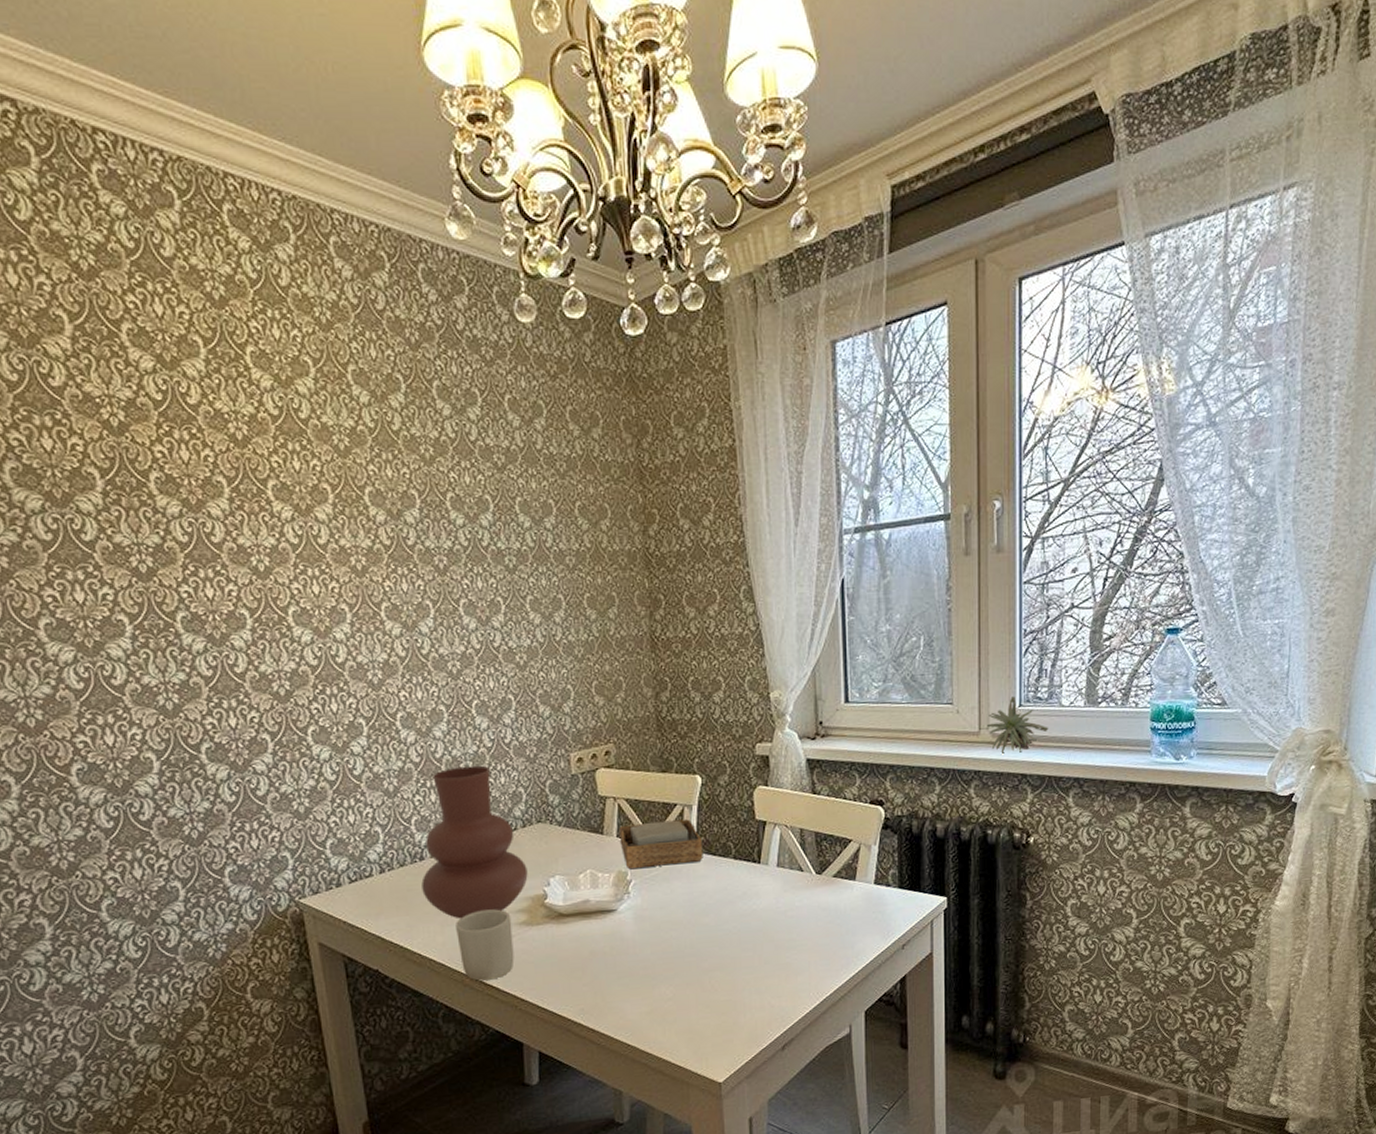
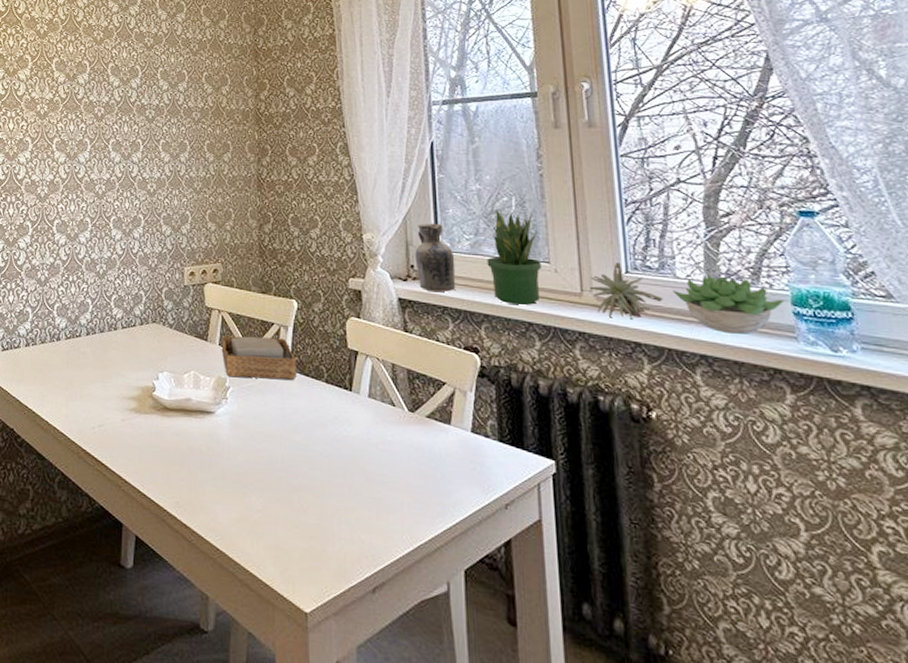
vase: present [421,765,528,919] -> none [55,267,141,397]
mug: present [456,909,515,981] -> none [78,391,124,457]
ceramic jug: none [824,672,864,748] -> present [415,223,456,293]
planter: none [894,651,945,752] -> present [487,210,542,306]
succulent plant: none [1057,700,1146,756] -> present [672,275,785,335]

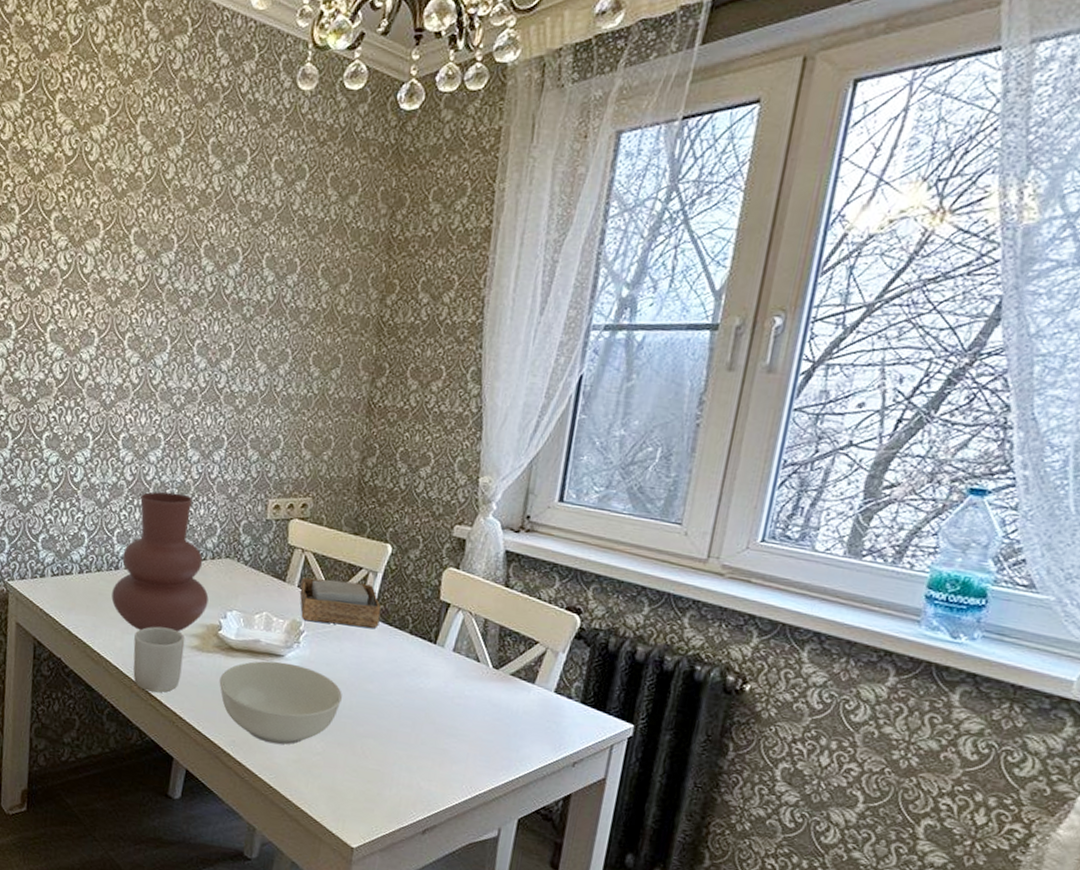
vase: none [55,267,141,397] -> present [111,491,209,632]
mug: none [78,391,124,457] -> present [133,626,185,693]
bowl: none [158,418,273,504] -> present [219,661,342,745]
ceramic jug: present [415,223,456,293] -> none [531,470,578,549]
planter: present [487,210,542,306] -> none [612,461,679,569]
succulent plant: present [589,262,663,320] -> none [716,529,794,591]
succulent plant: present [672,275,785,335] -> none [805,550,921,615]

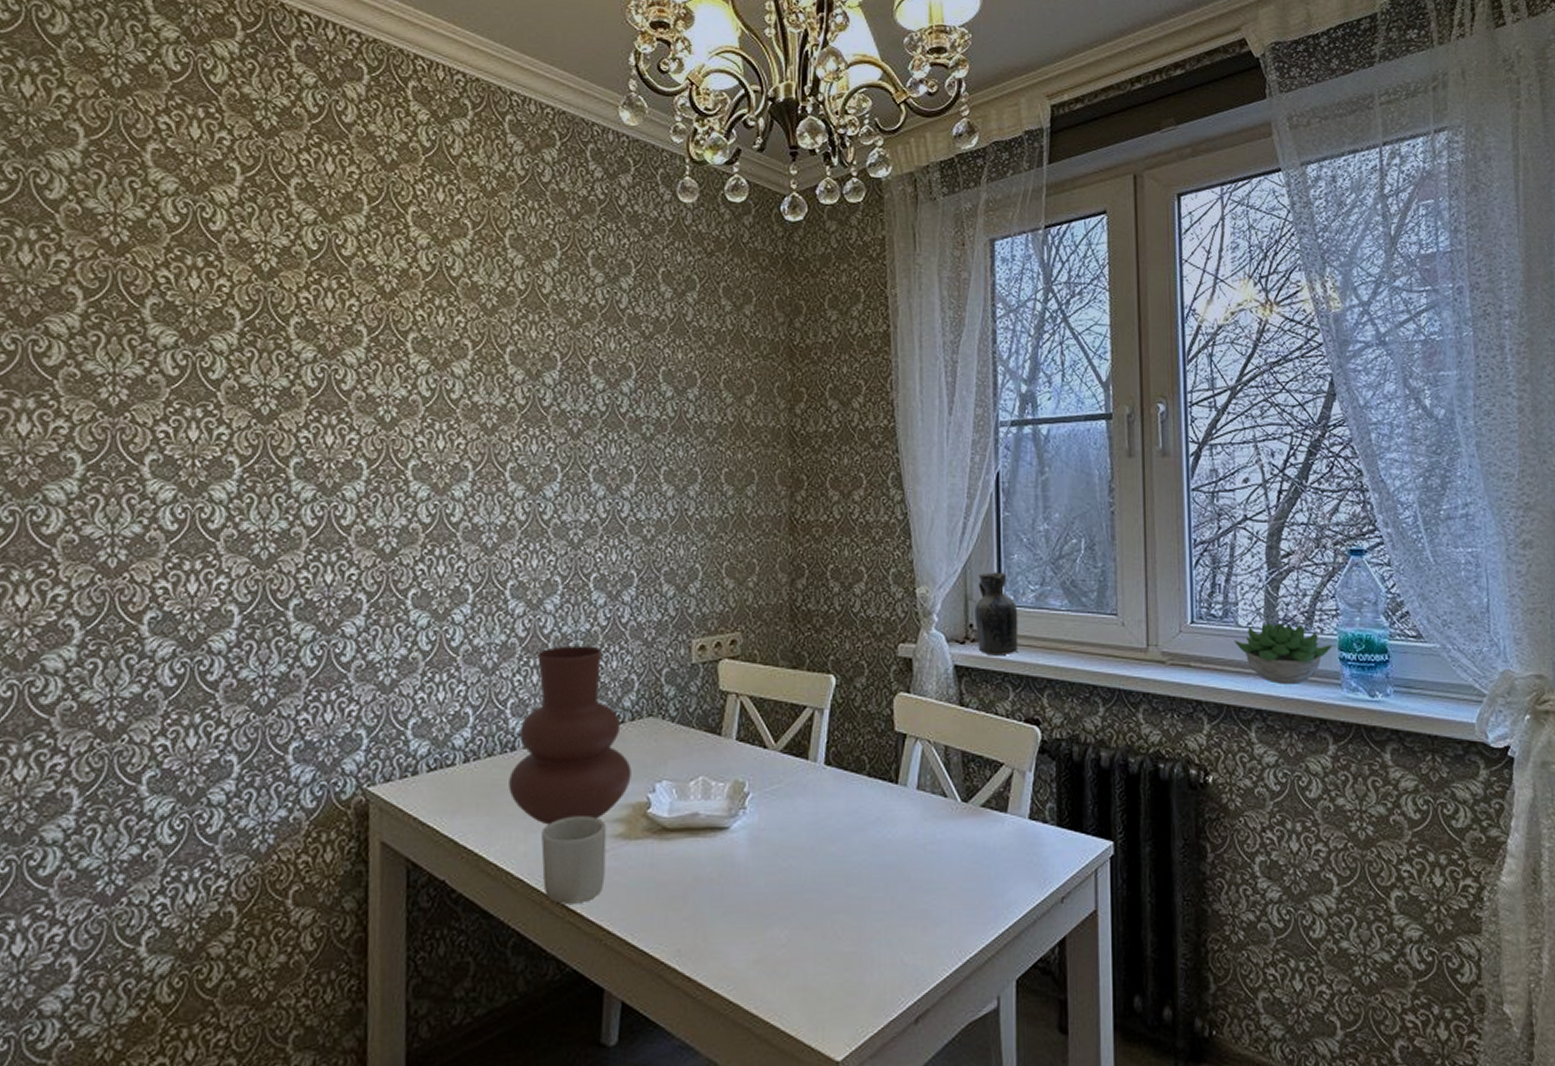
bowl: present [219,661,342,745] -> none [654,836,802,944]
napkin holder: present [299,577,382,629] -> none [739,725,833,780]
ceramic jug: none [531,470,578,549] -> present [975,572,1019,656]
succulent plant: none [805,550,921,615] -> present [1234,622,1333,686]

